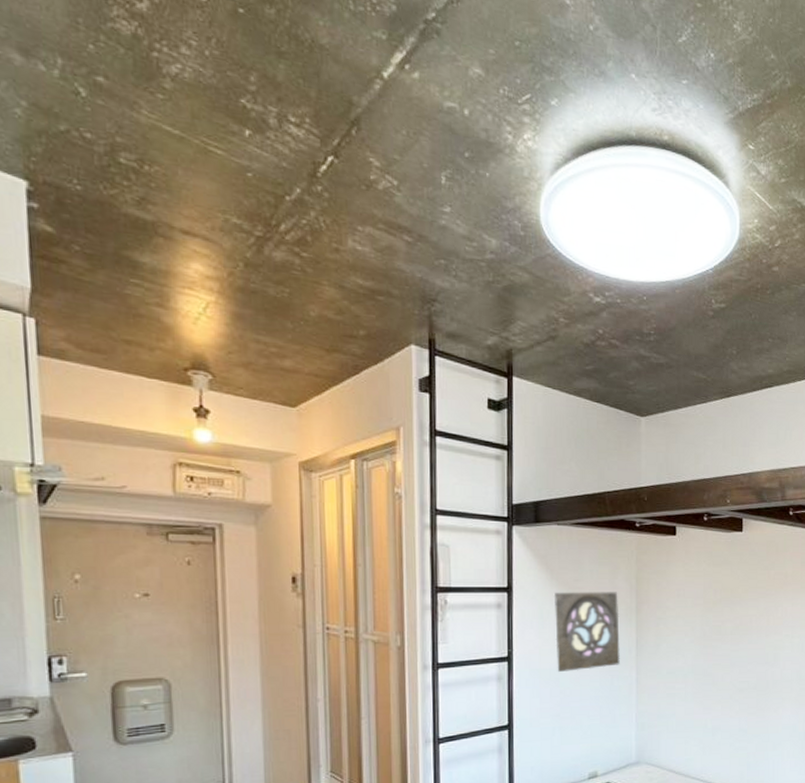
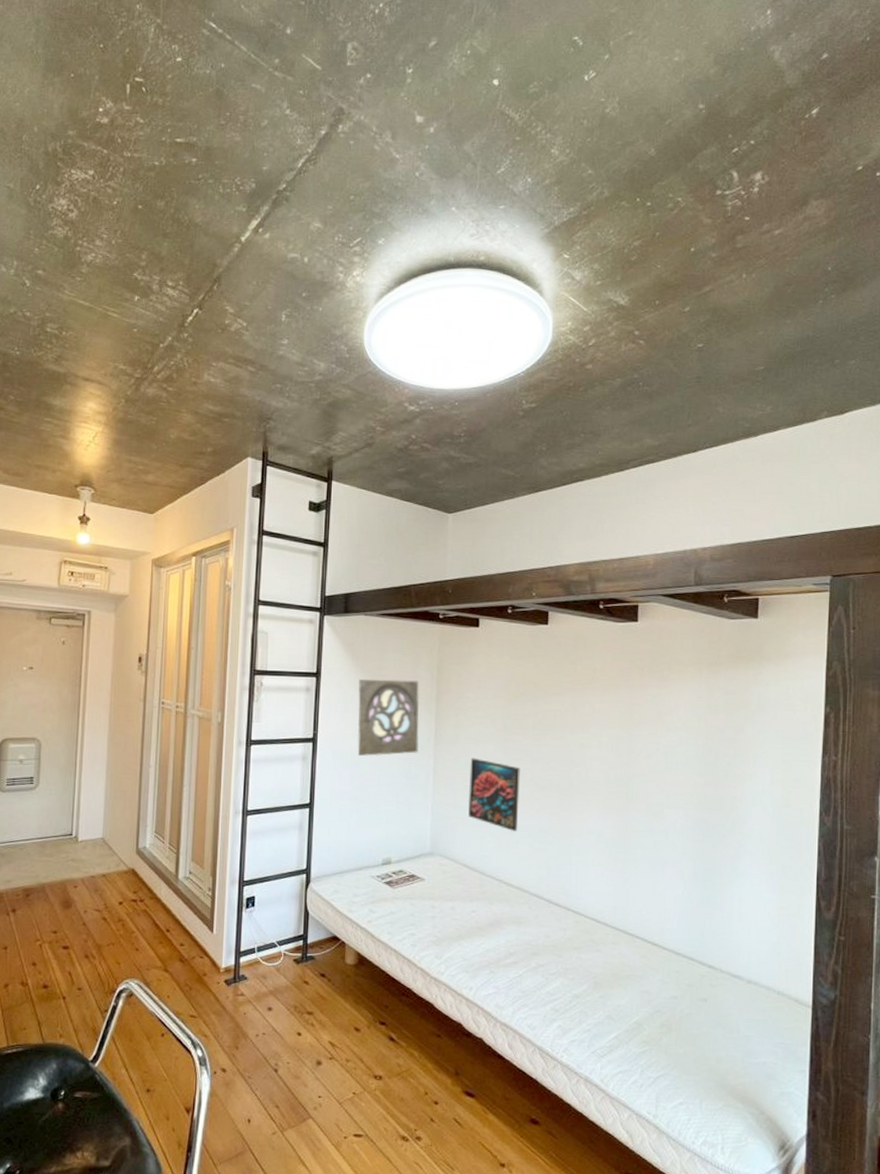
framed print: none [671,666,720,733] -> present [468,758,520,831]

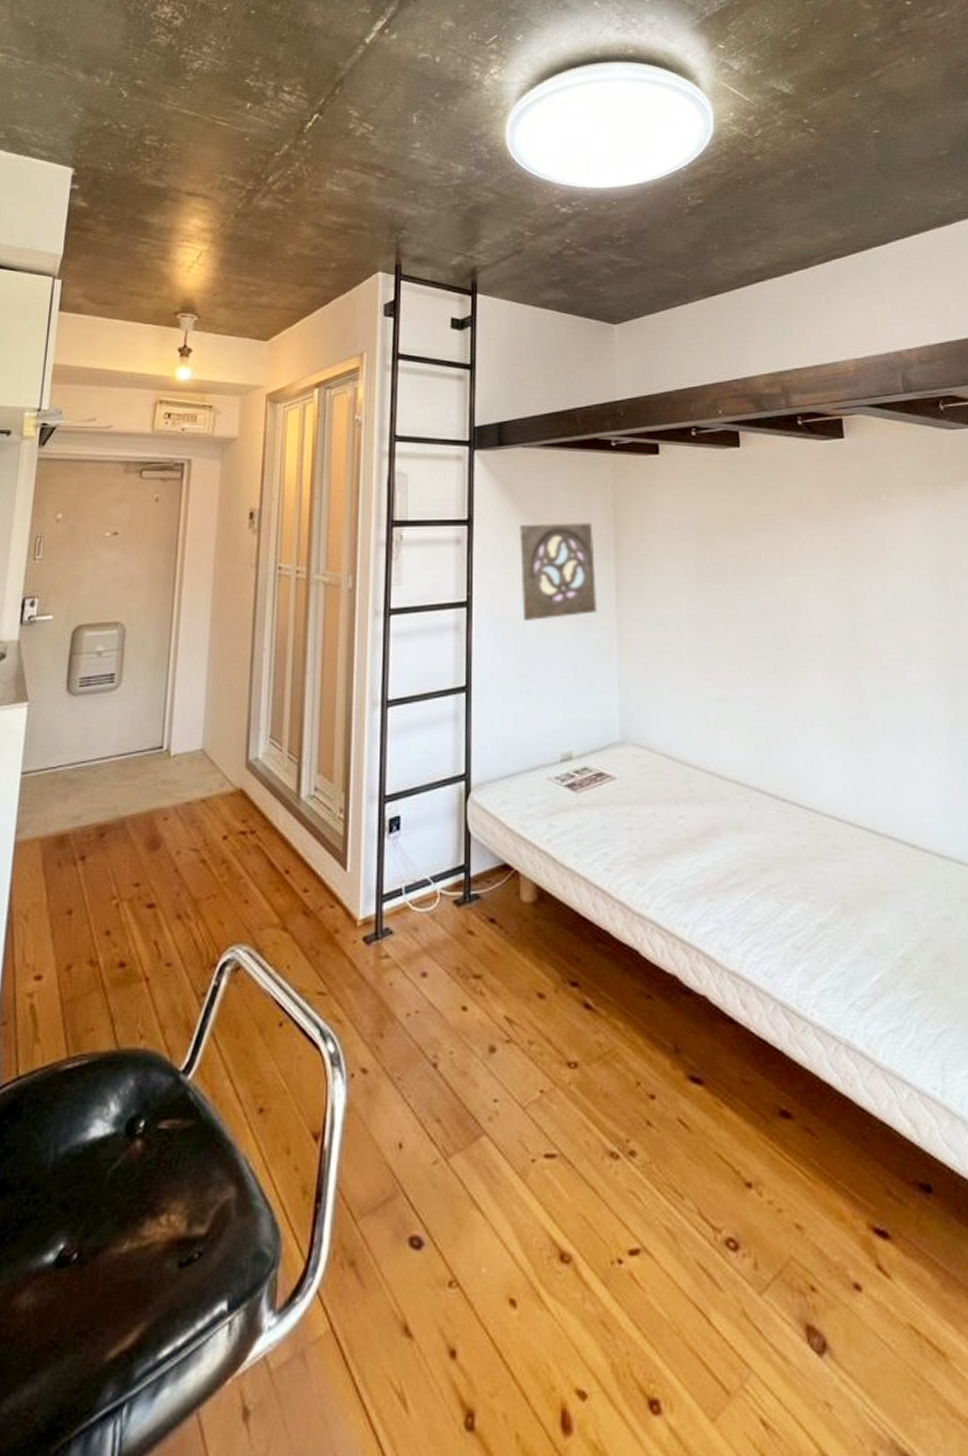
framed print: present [468,758,520,831] -> none [661,615,726,706]

